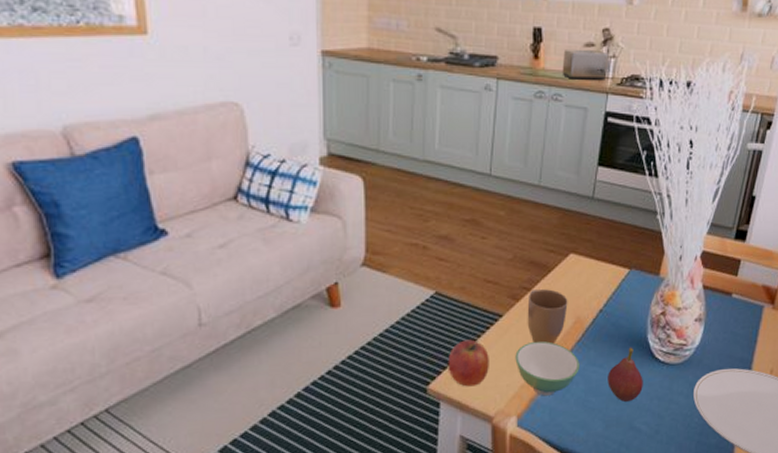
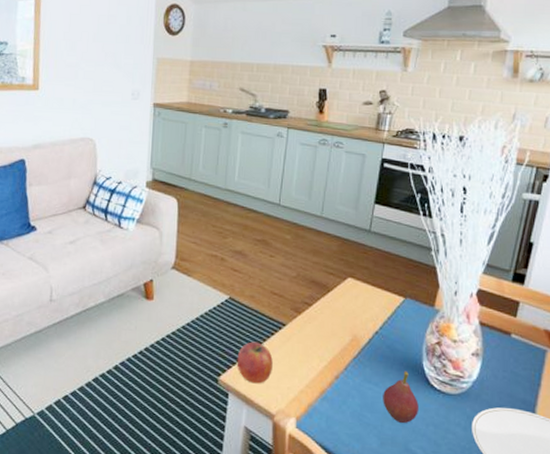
bowl: present [515,341,580,396] -> none [296,352,356,404]
mug: present [527,289,568,344] -> none [307,306,346,357]
toaster: present [562,49,609,80] -> none [343,107,385,132]

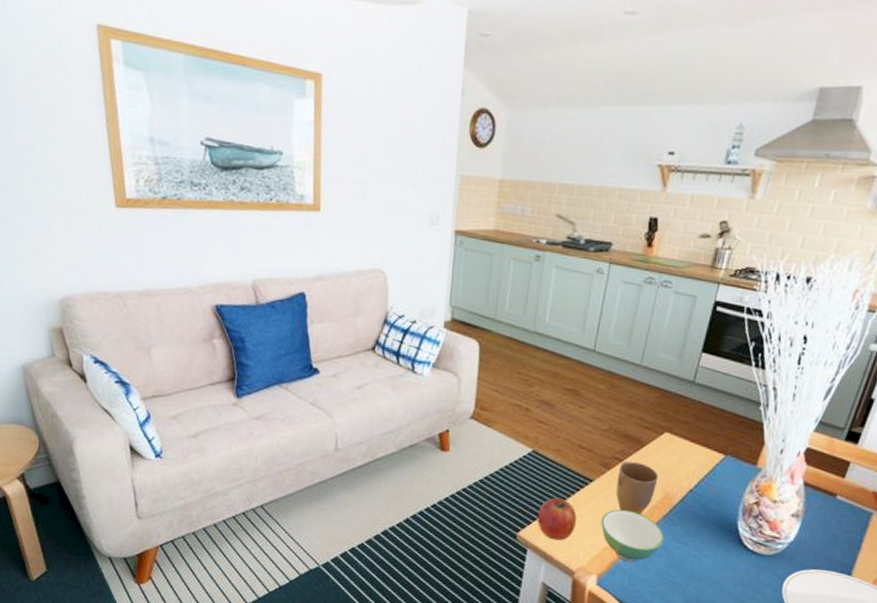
bowl: none [296,352,356,404] -> present [601,509,664,563]
mug: none [307,306,346,357] -> present [615,461,659,515]
fruit: present [383,371,419,423] -> none [691,530,729,583]

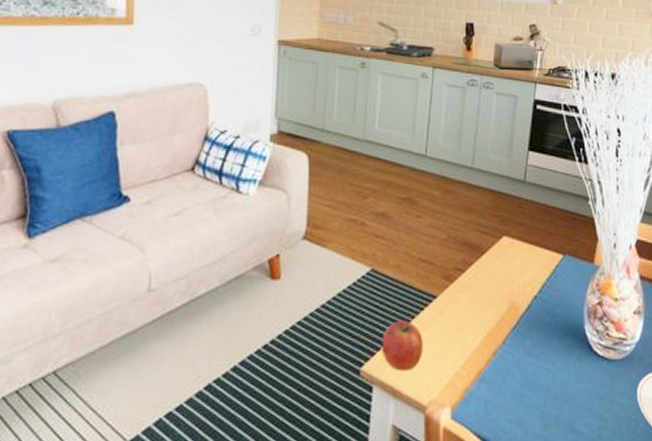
bowl: present [601,509,664,563] -> none [449,325,515,387]
mug: present [615,461,659,515] -> none [461,272,502,330]
toaster: none [674,240,724,271] -> present [492,43,536,71]

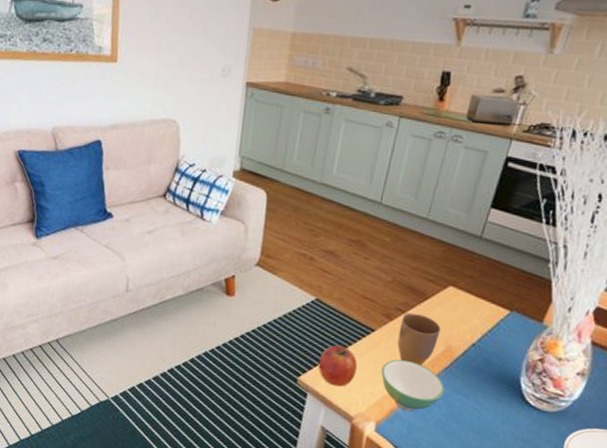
bowl: none [449,325,515,387] -> present [381,359,445,412]
mug: none [461,272,502,330] -> present [397,313,441,366]

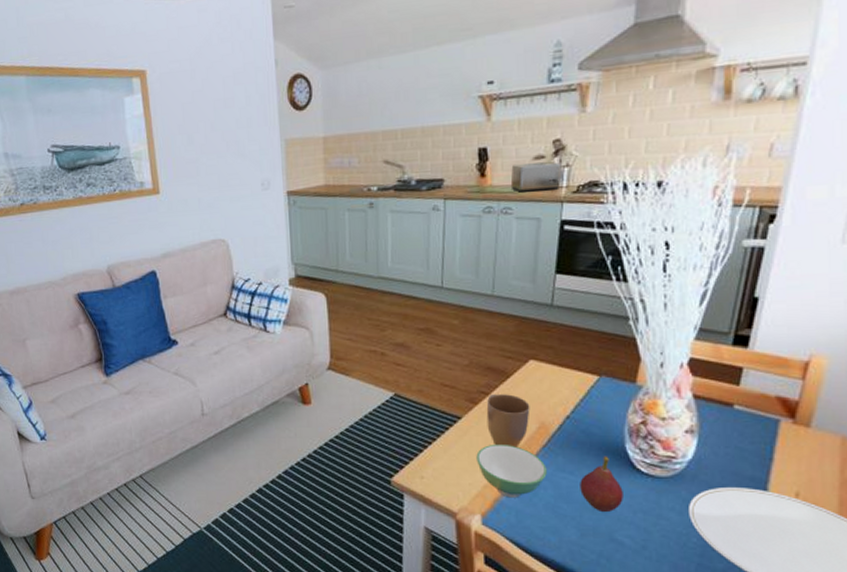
fruit: present [318,344,357,387] -> none [409,438,450,482]
fruit: none [470,385,510,436] -> present [580,456,623,512]

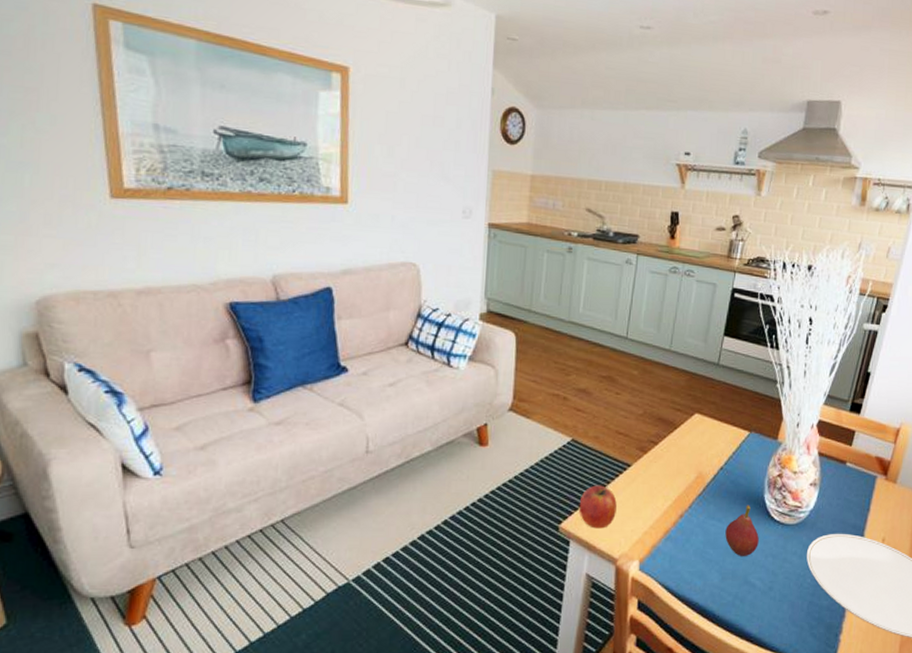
fruit: none [409,438,450,482] -> present [579,485,617,529]
bowl: present [476,443,547,498] -> none [640,491,700,544]
mug: present [486,394,530,448] -> none [653,444,692,496]
toaster: present [510,161,562,193] -> none [695,232,738,260]

